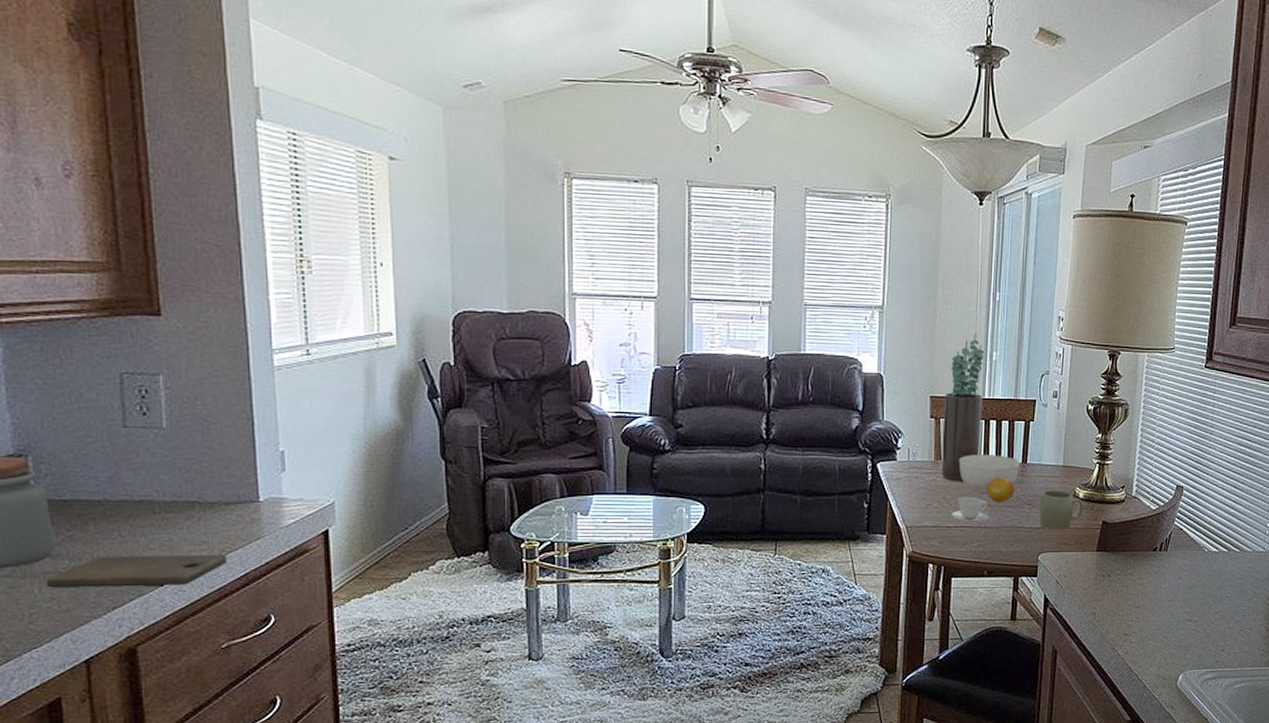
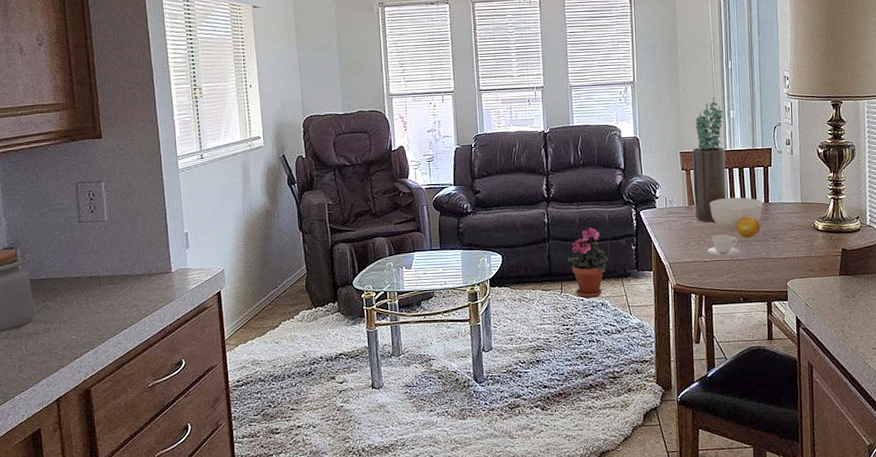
cutting board: present [46,555,227,588] -> none [30,315,151,346]
potted plant: none [785,479,836,562] -> present [568,227,609,298]
mug: present [1039,490,1084,531] -> none [784,224,824,260]

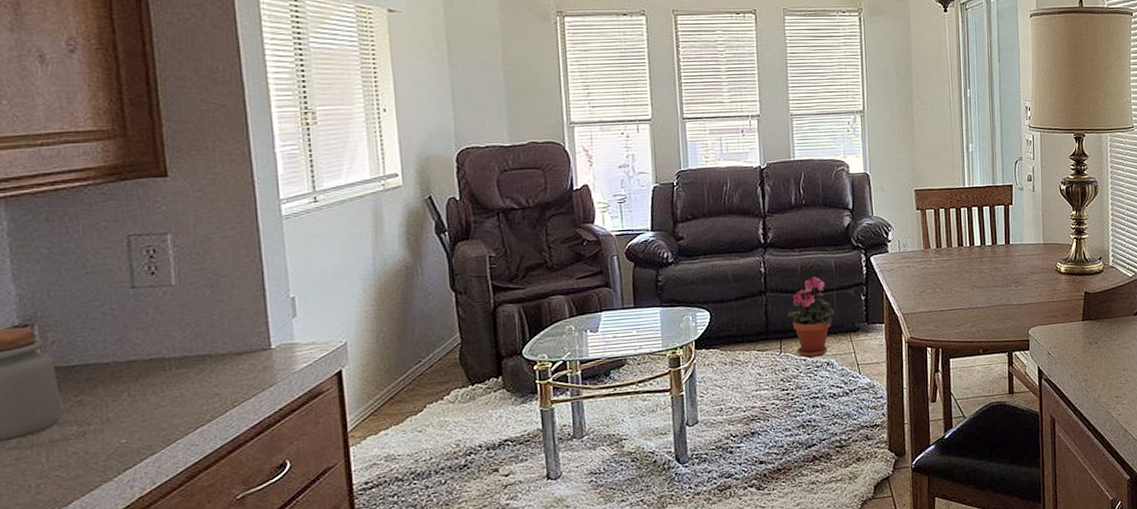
vase: present [692,96,727,223] -> none [927,128,965,268]
teacup: present [707,235,740,256] -> none [944,281,980,304]
bowl: present [709,197,763,233] -> none [946,239,1004,278]
fruit: present [736,216,760,239] -> none [975,259,1001,284]

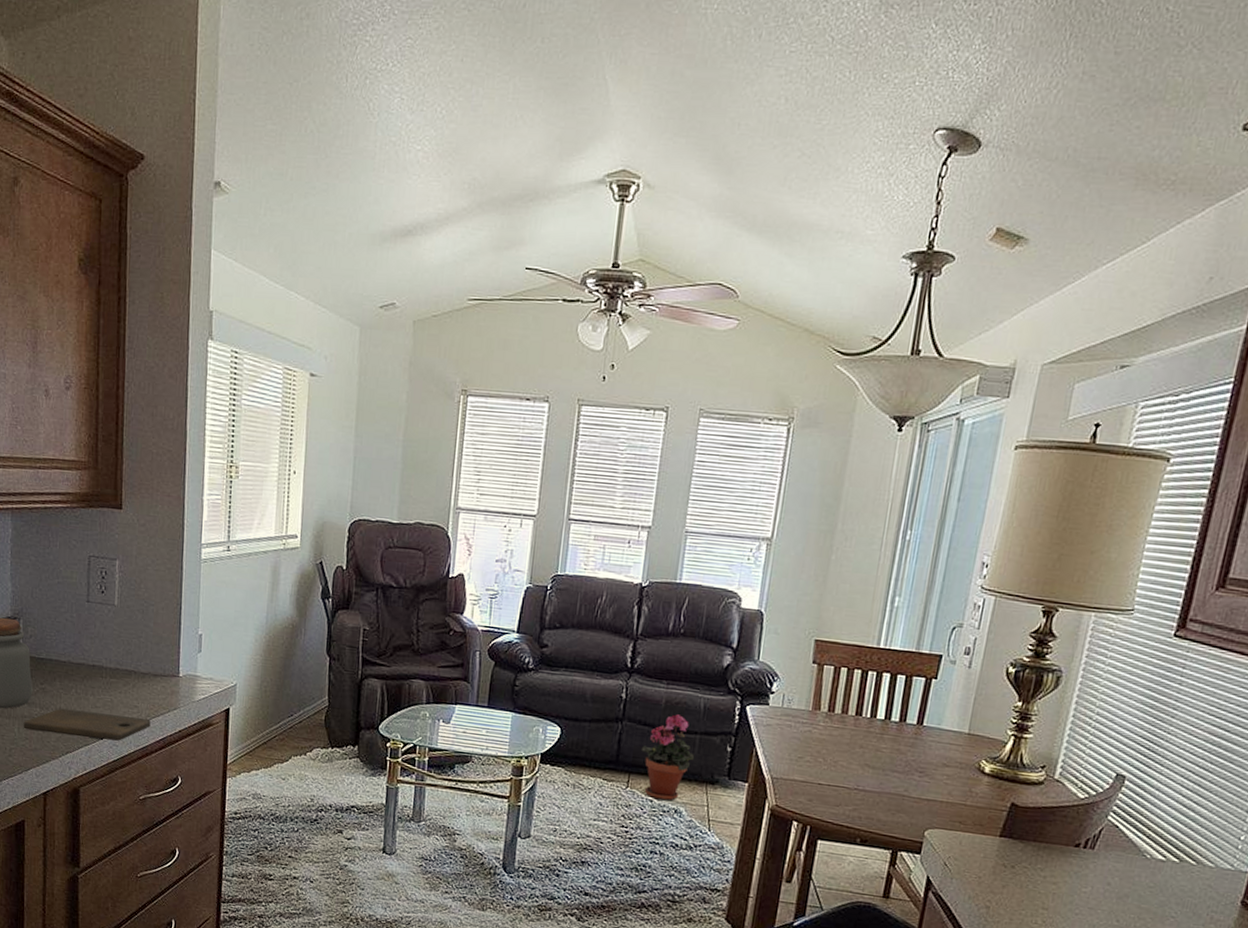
cutting board: none [54,405,240,456] -> present [23,708,151,741]

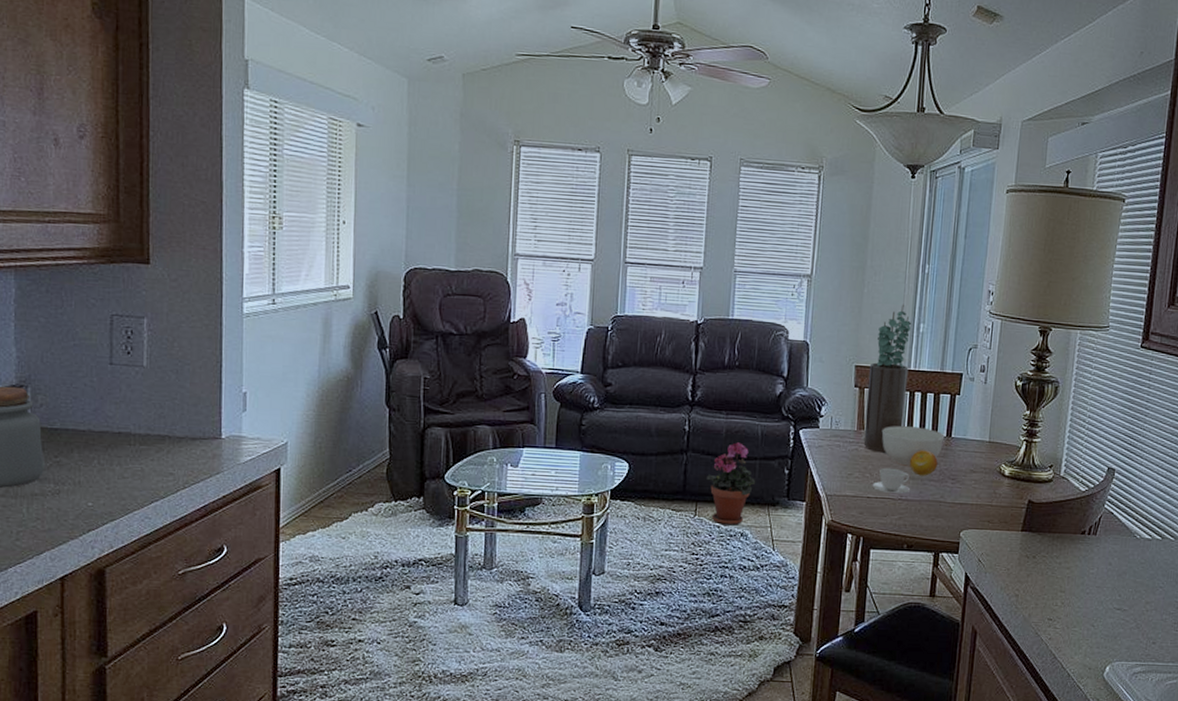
cutting board: present [23,708,151,741] -> none [33,482,189,513]
vase: none [818,574,886,738] -> present [863,304,912,453]
teacup: none [825,754,870,783] -> present [872,469,911,493]
bowl: none [839,708,915,756] -> present [881,425,945,468]
fruit: none [870,737,904,767] -> present [909,450,938,476]

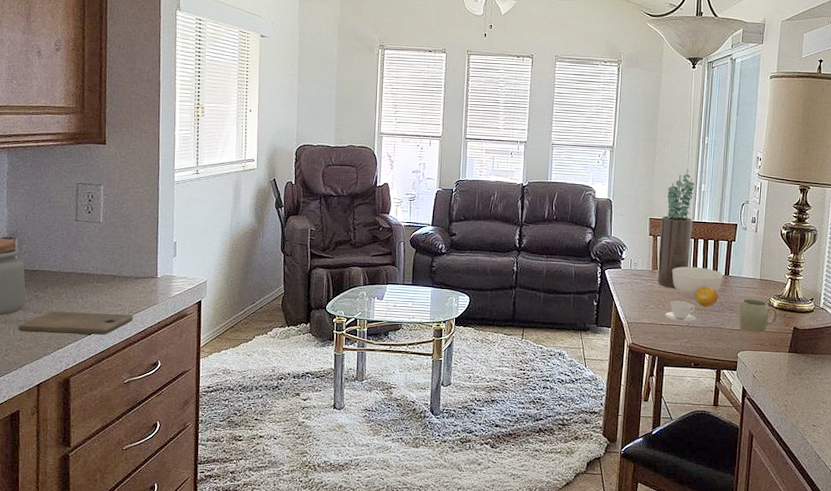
cutting board: none [33,482,189,513] -> present [18,311,133,335]
potted plant: present [707,442,756,526] -> none [531,280,571,347]
mug: none [962,465,1010,508] -> present [739,299,778,334]

